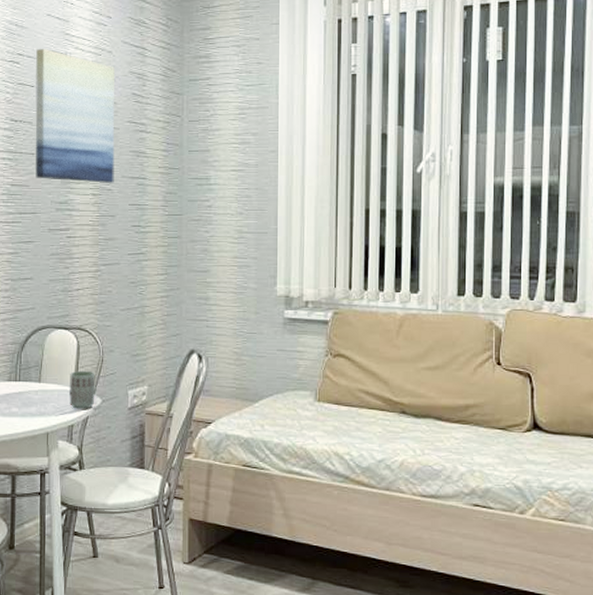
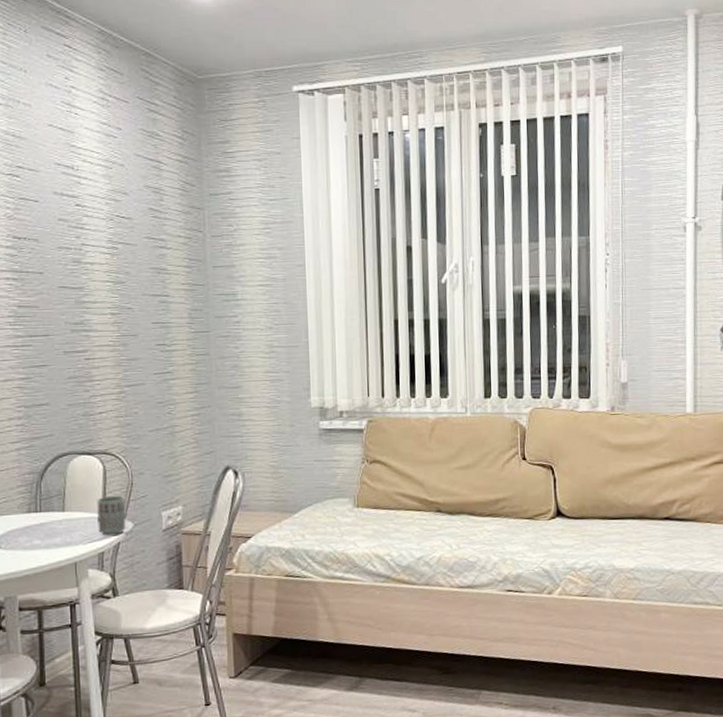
wall art: present [35,48,115,183] -> none [38,160,134,302]

